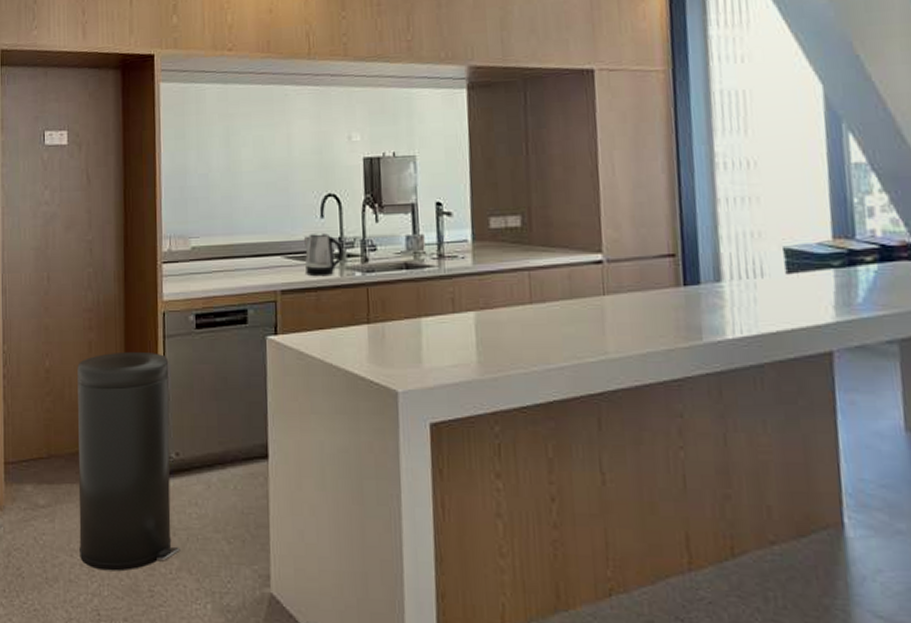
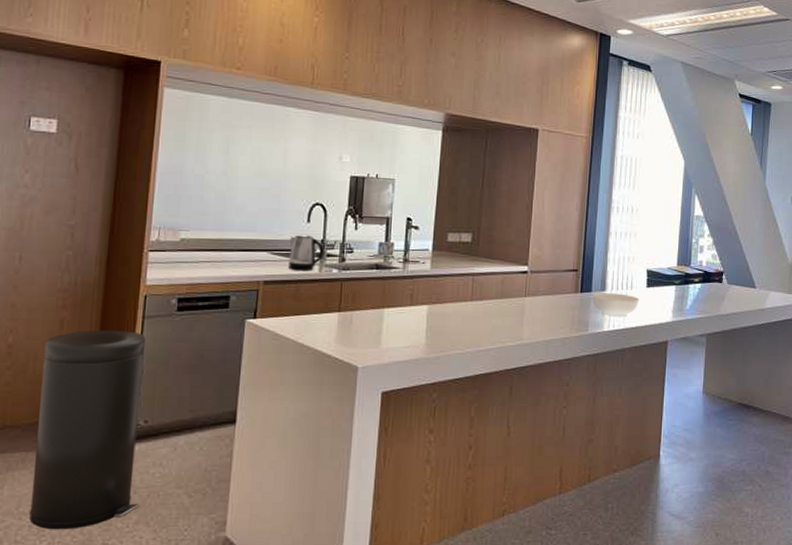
bowl: none [702,284,778,319] -> present [592,293,640,318]

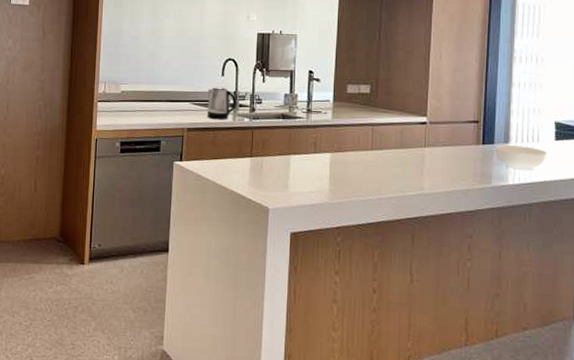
pedal bin: present [29,329,146,530] -> none [20,166,98,329]

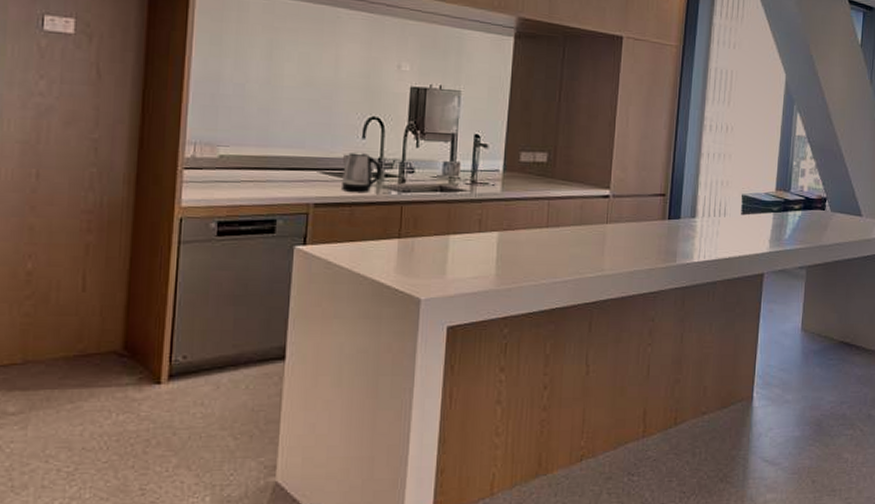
bowl: present [495,145,548,171] -> none [681,220,734,247]

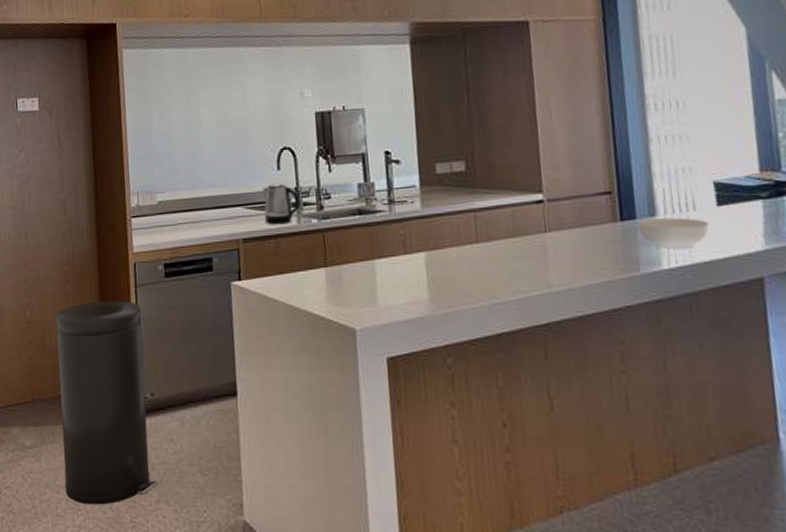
pedal bin: none [57,256,183,474] -> present [56,300,159,505]
bowl: none [681,220,734,247] -> present [638,217,710,250]

